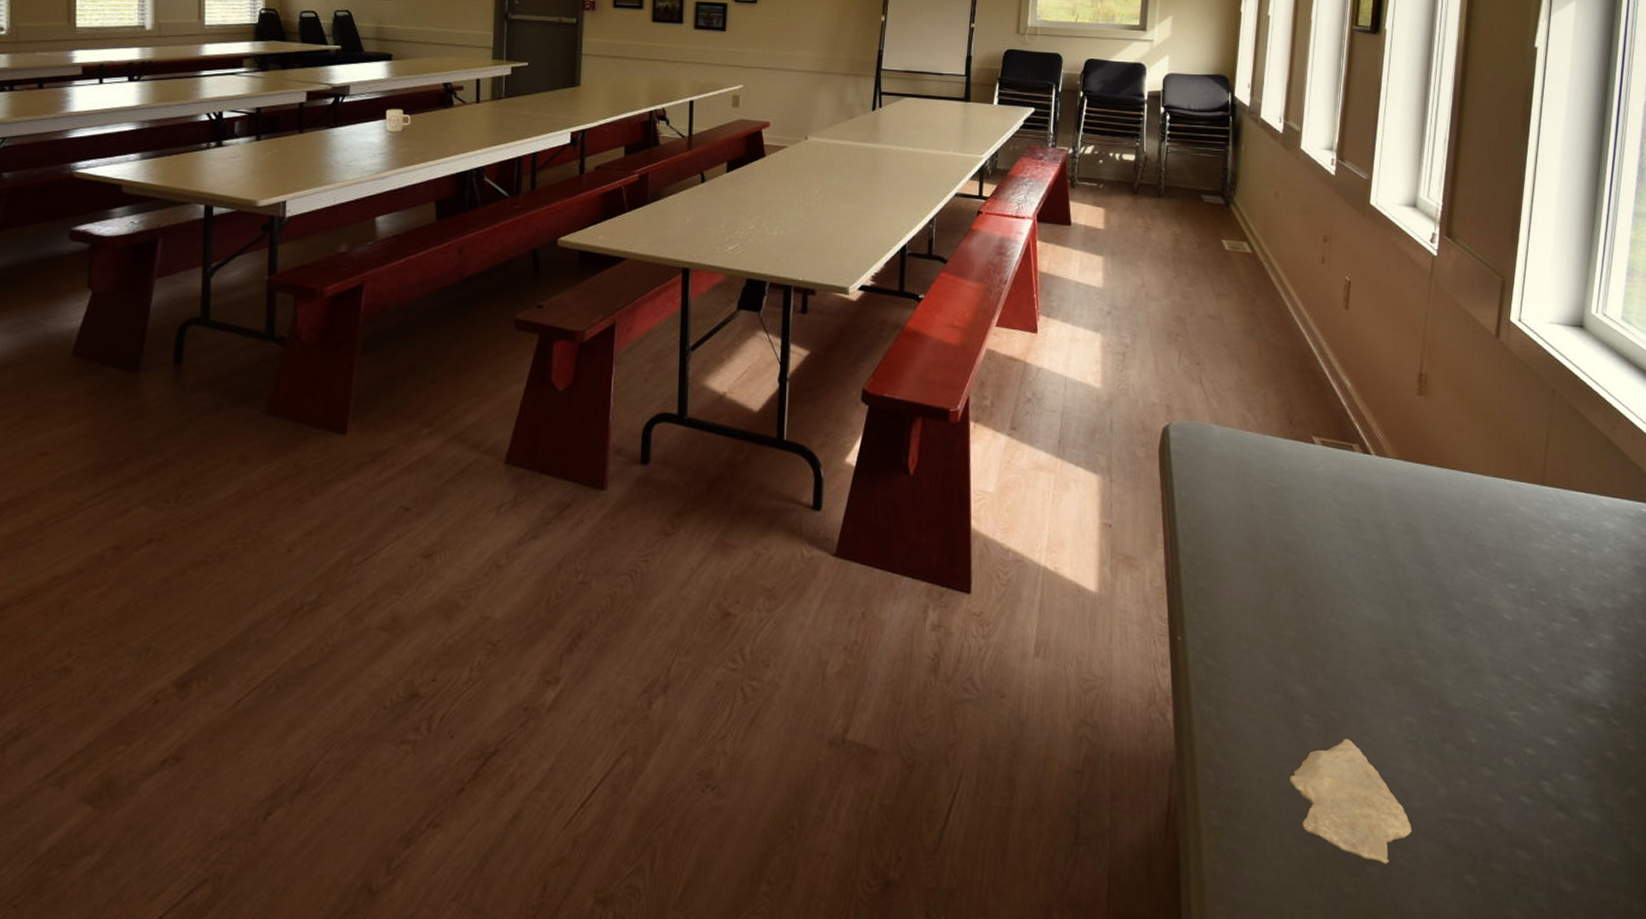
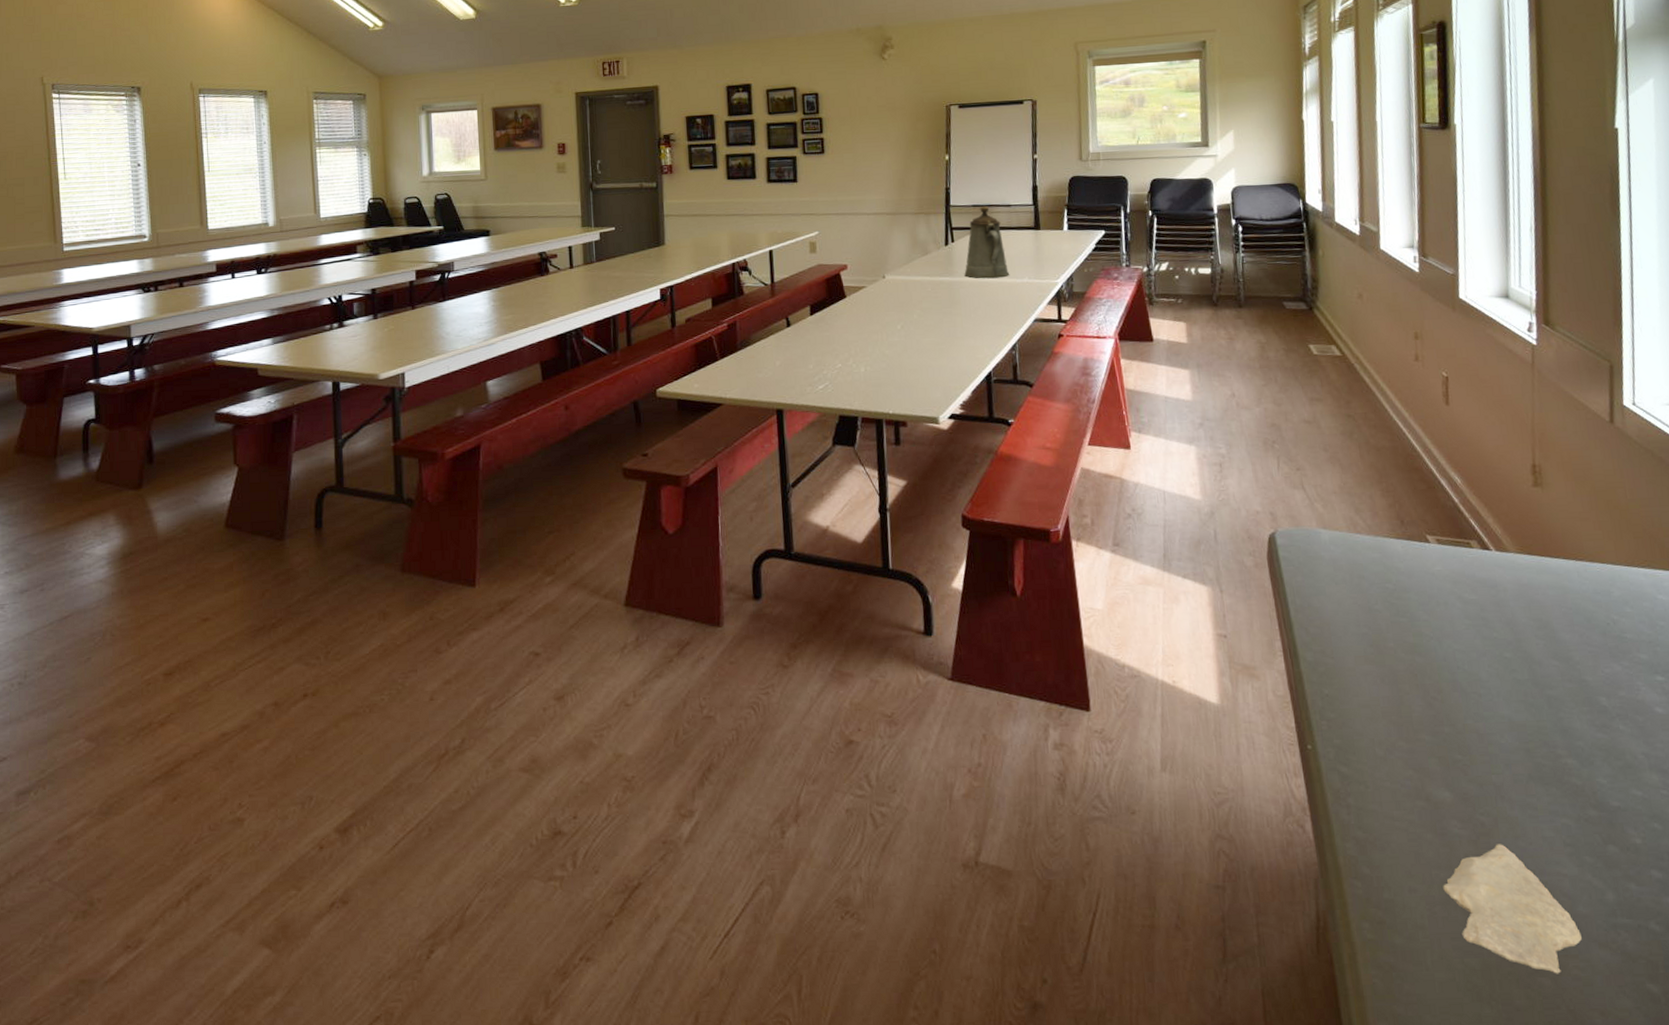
mug: present [385,109,411,132] -> none [488,280,512,302]
coffee pot: none [889,72,935,149] -> present [964,205,1010,279]

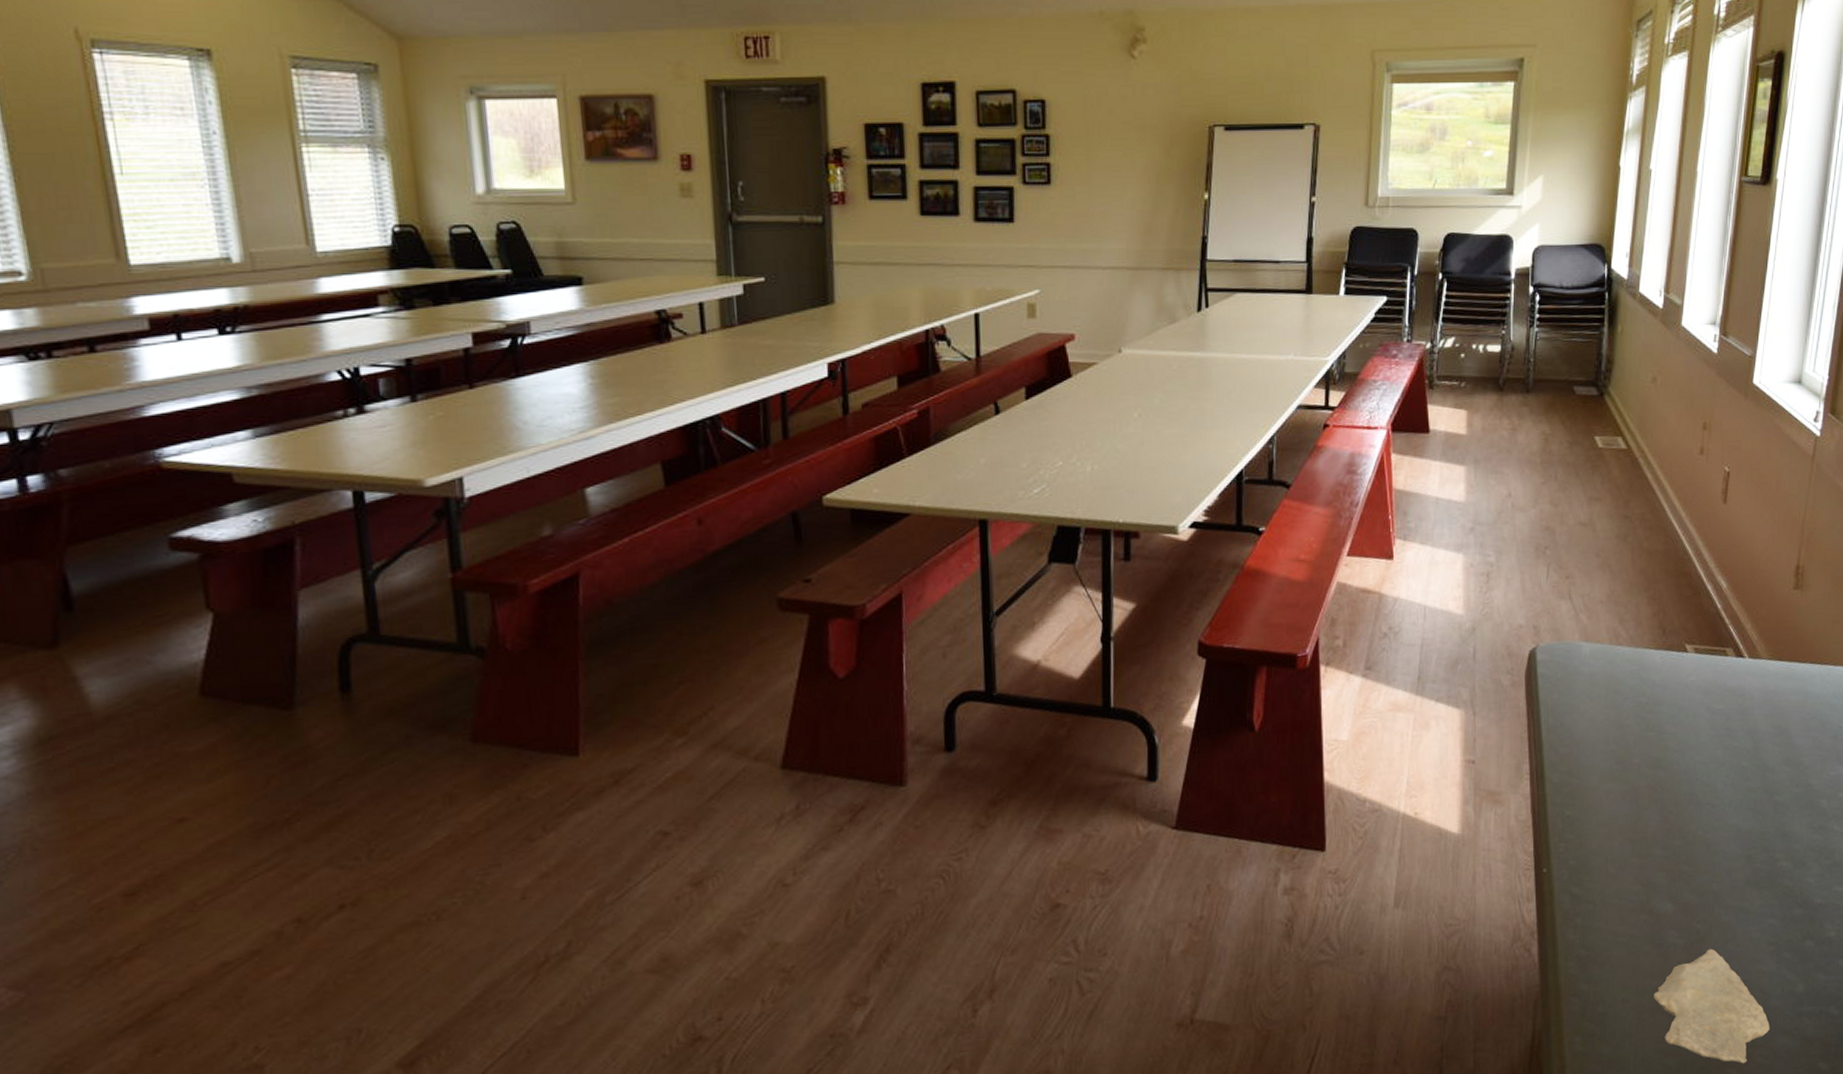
coffee pot: present [964,205,1010,279] -> none [1218,260,1273,355]

